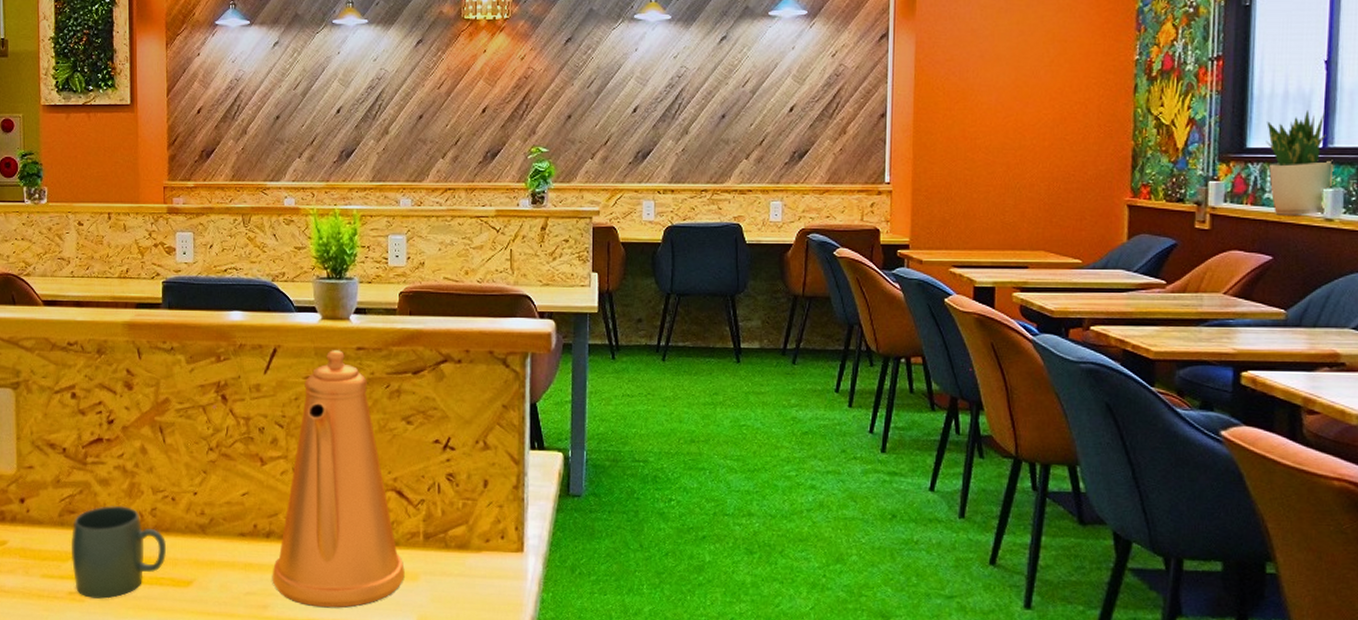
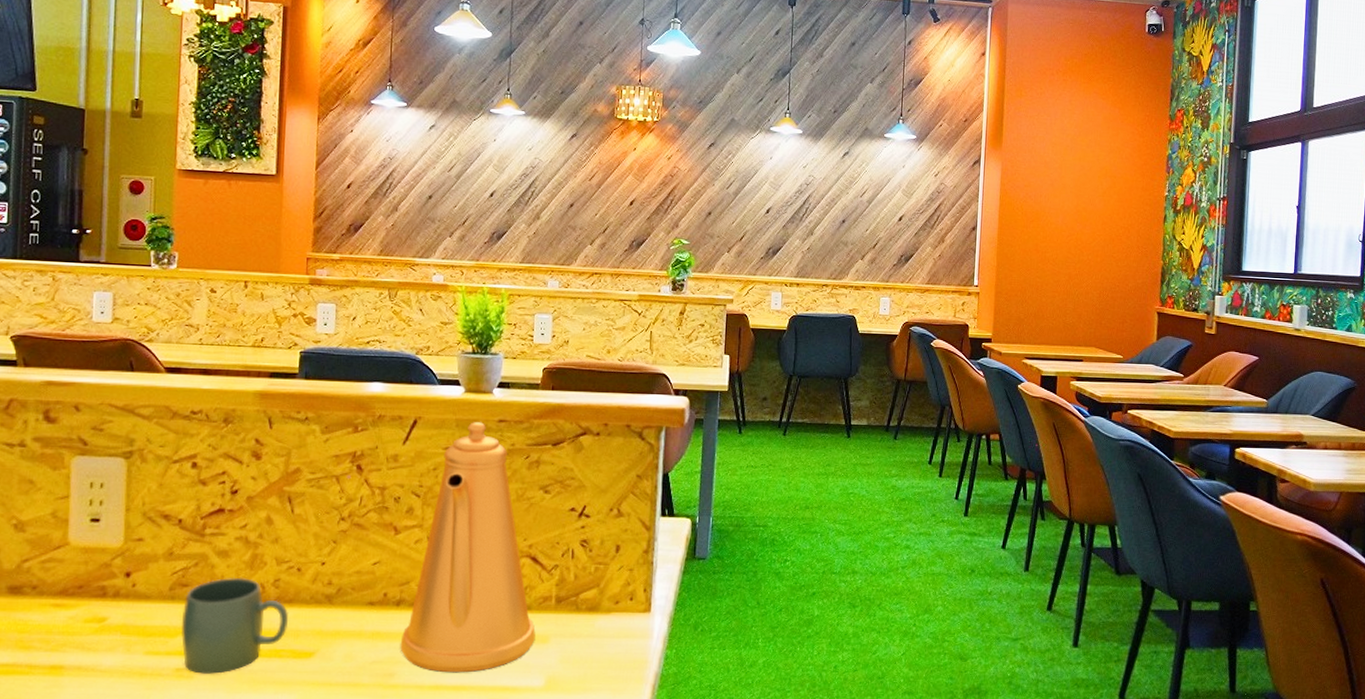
planter: present [1266,110,1335,215] -> none [1255,243,1302,326]

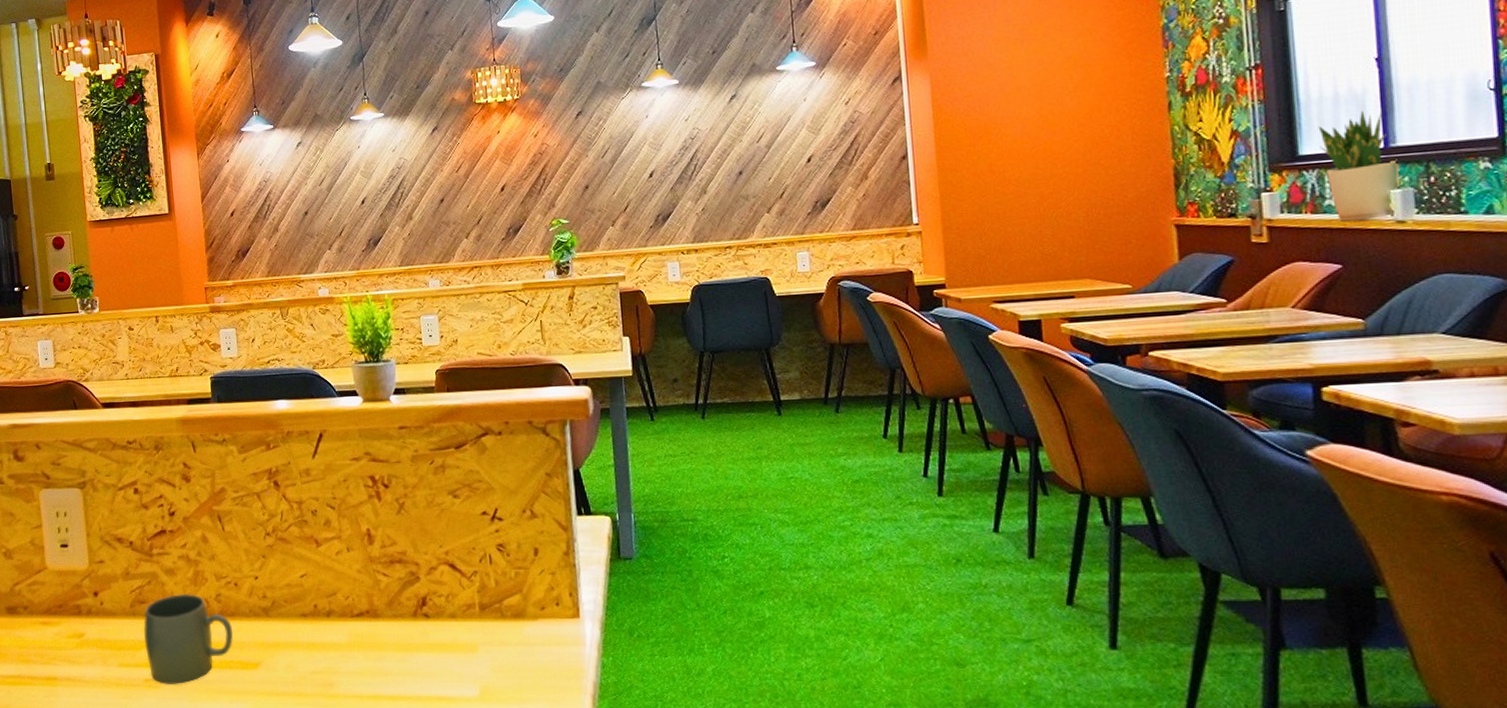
coffee pot: present [400,422,536,673] -> none [335,430,464,683]
planter: none [1255,243,1302,326] -> present [1318,110,1403,222]

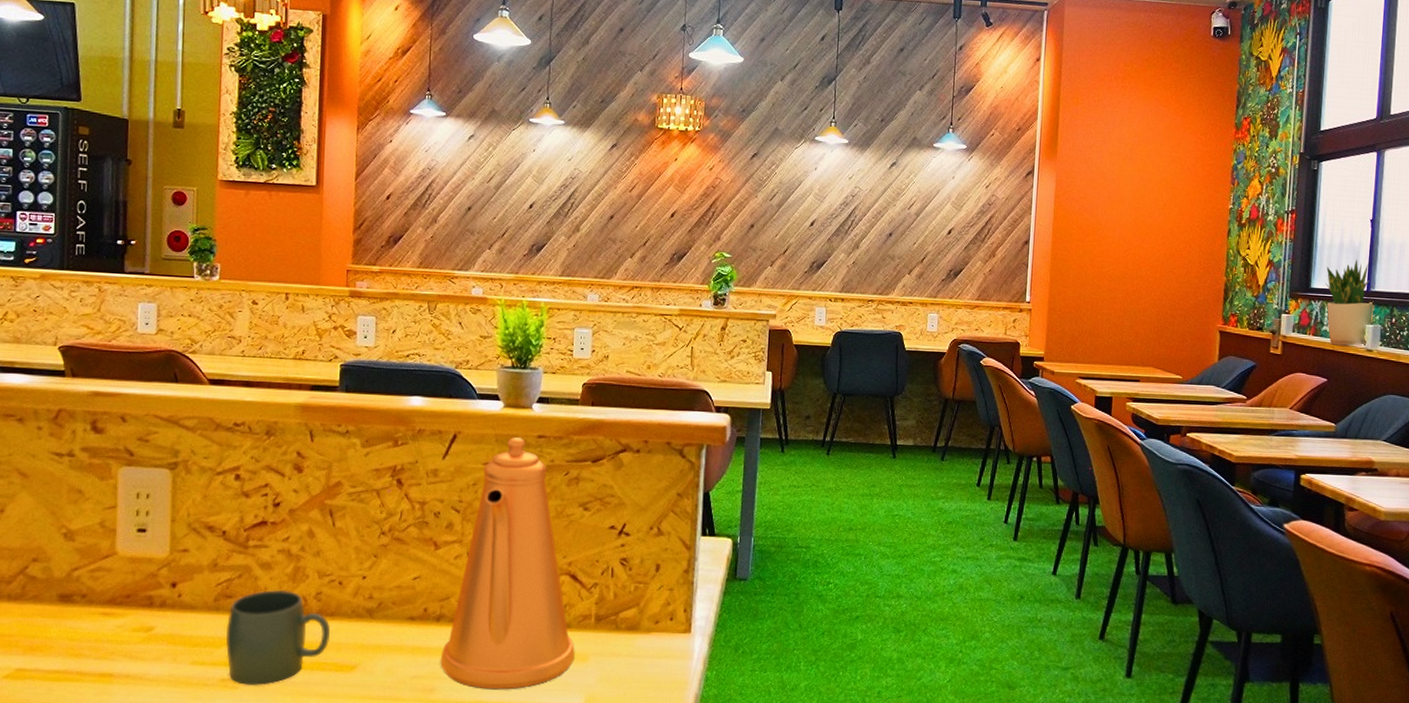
coffee pot: none [335,430,464,683] -> present [440,437,575,690]

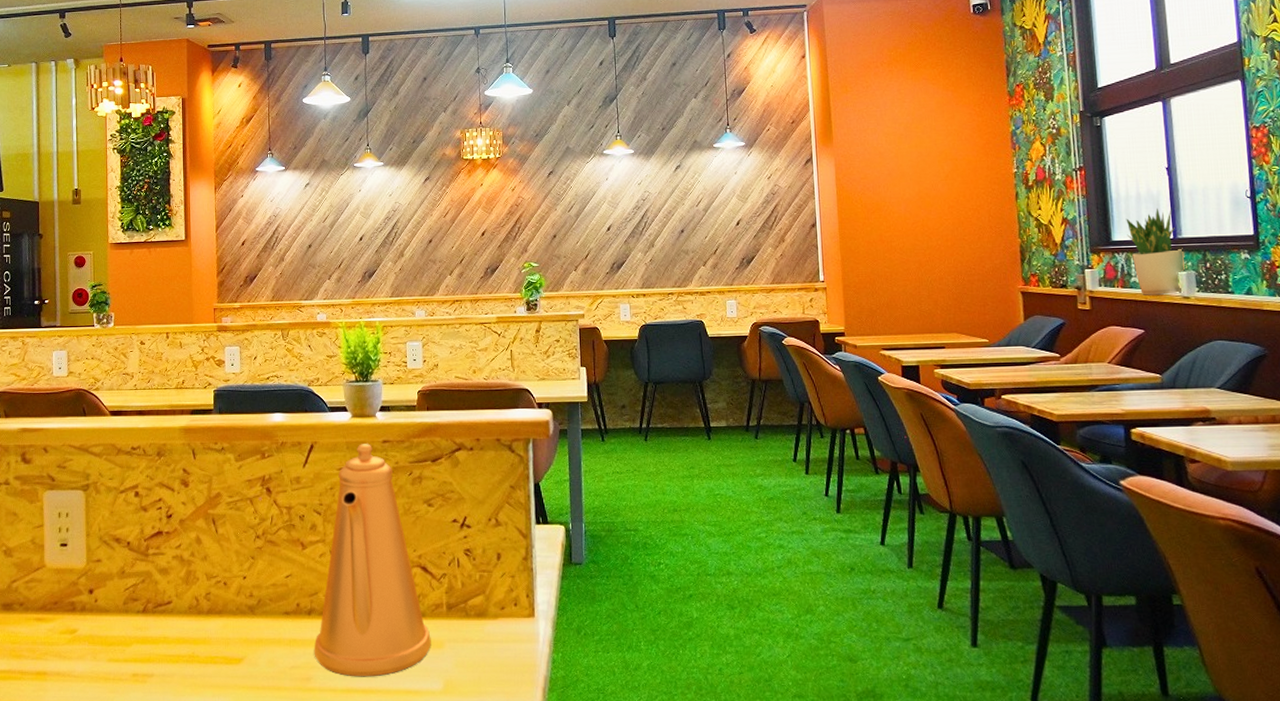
mug: present [225,589,330,685] -> none [134,591,219,679]

